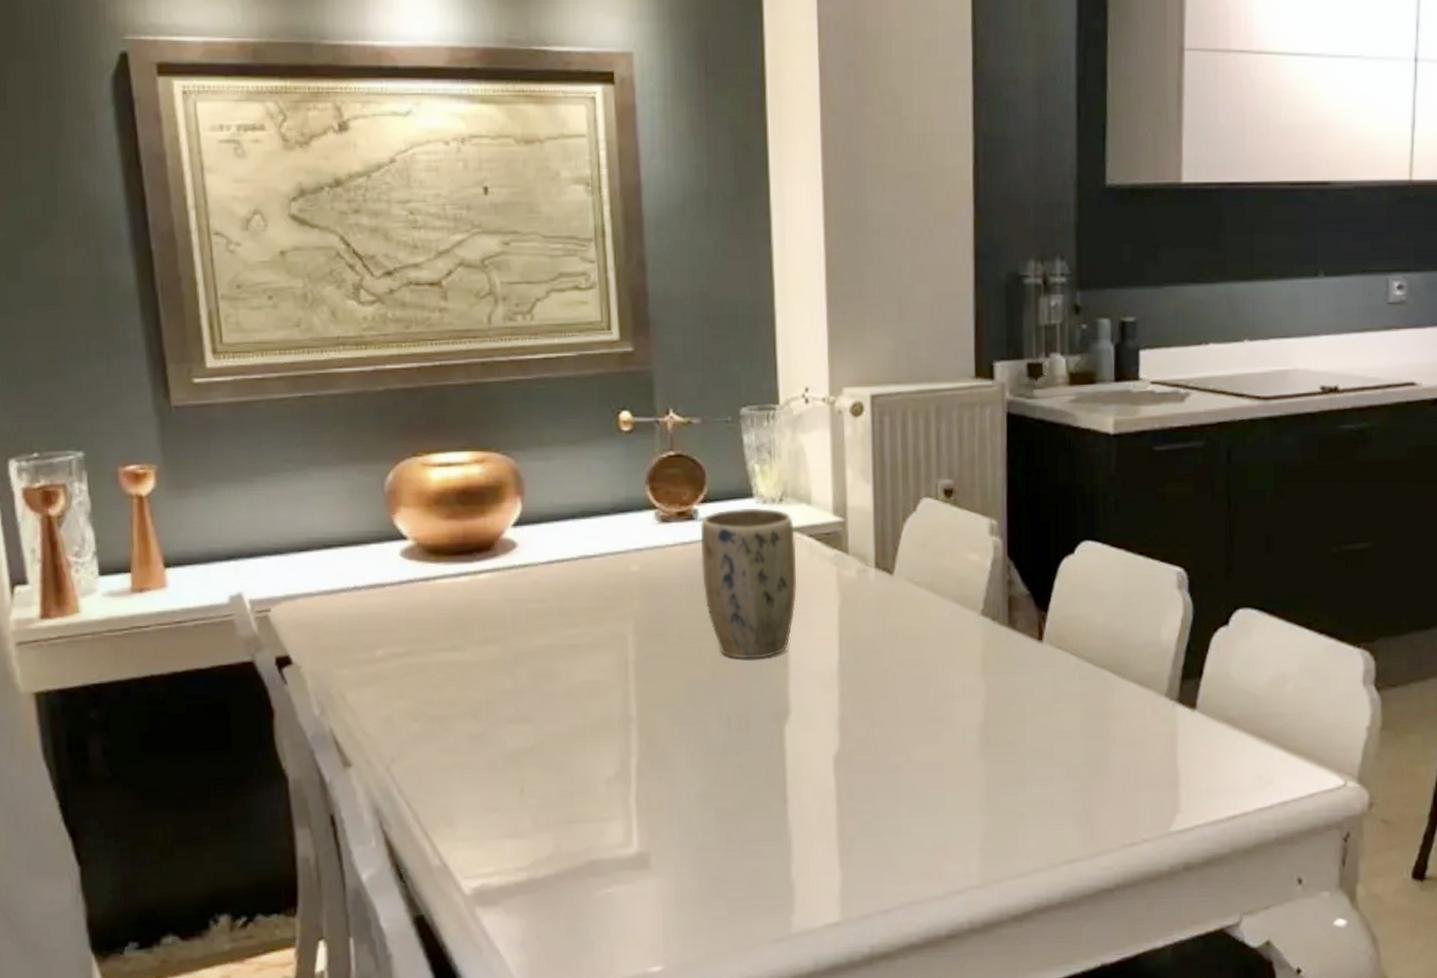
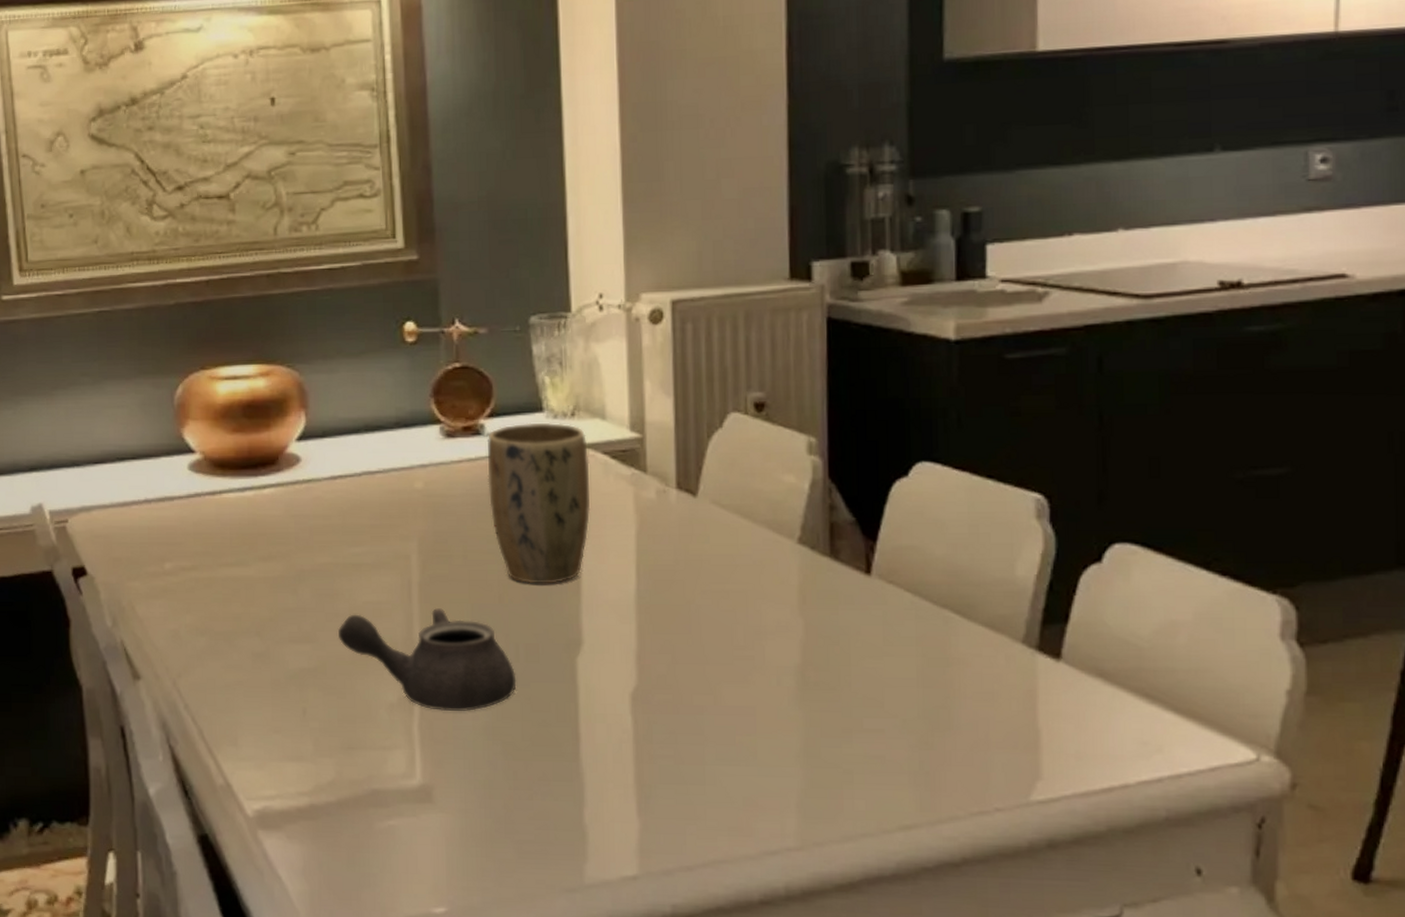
teapot: none [555,685,729,783] -> present [337,608,517,712]

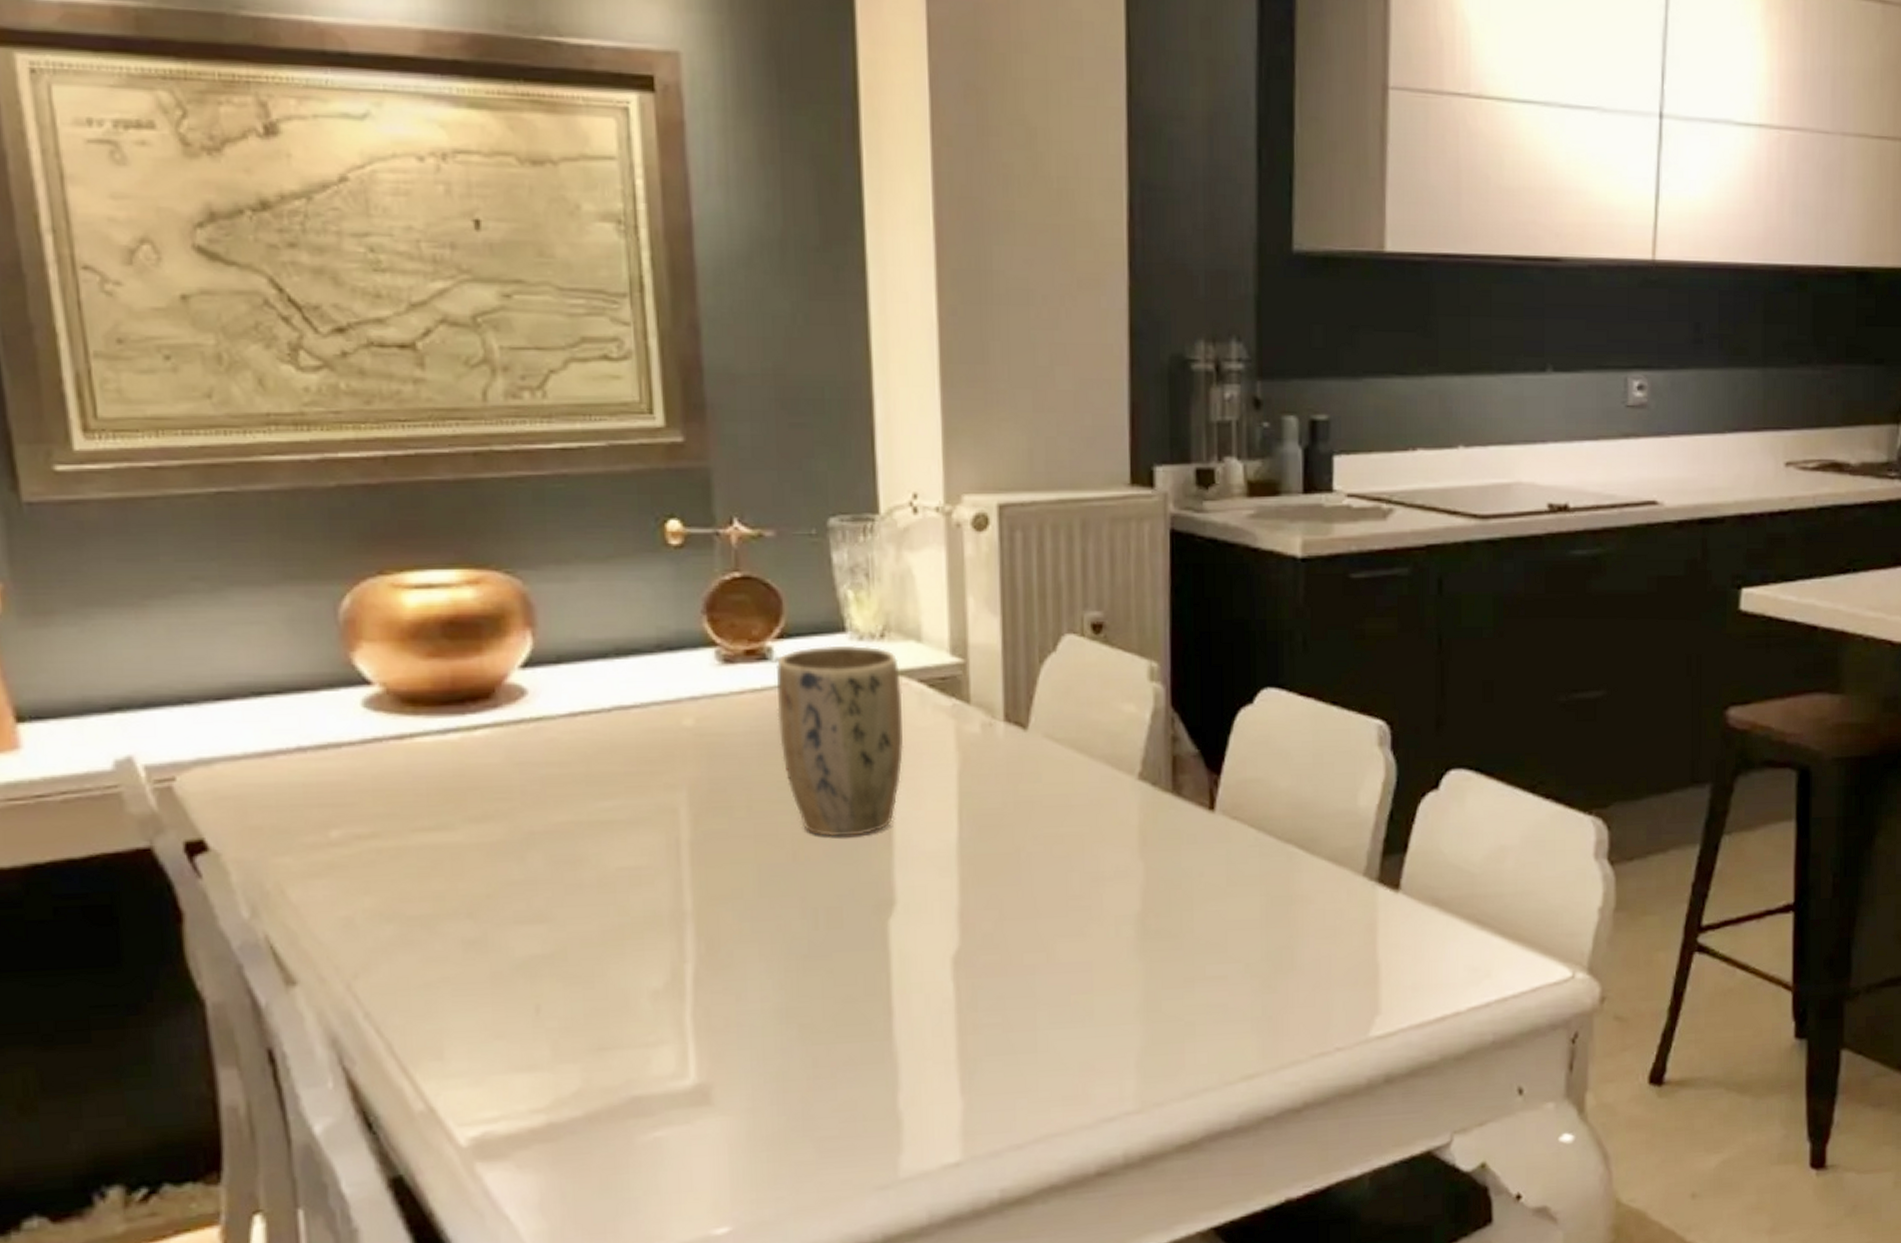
teapot: present [337,608,517,712] -> none [582,871,816,995]

